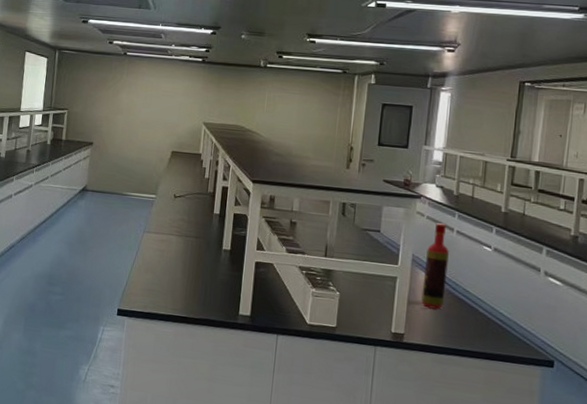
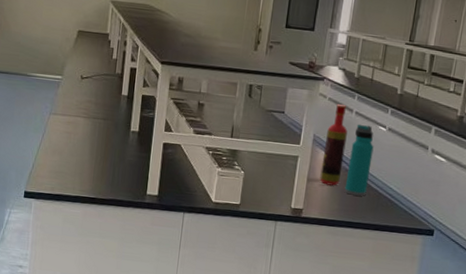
water bottle: none [449,243,479,321] -> present [344,124,374,196]

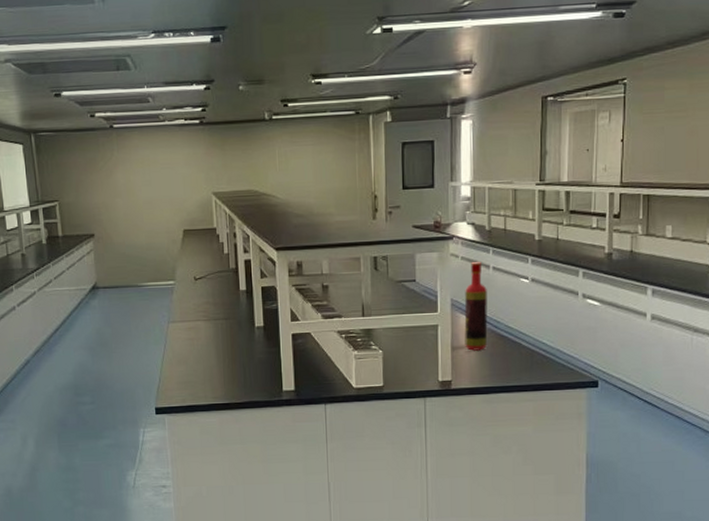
water bottle: present [344,124,374,196] -> none [493,279,519,357]

